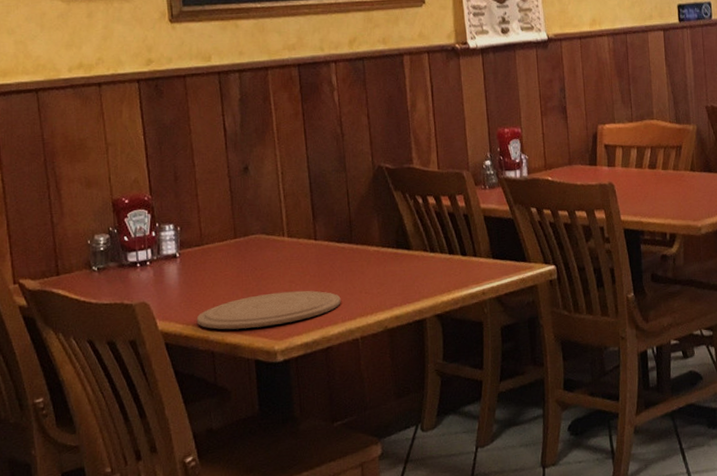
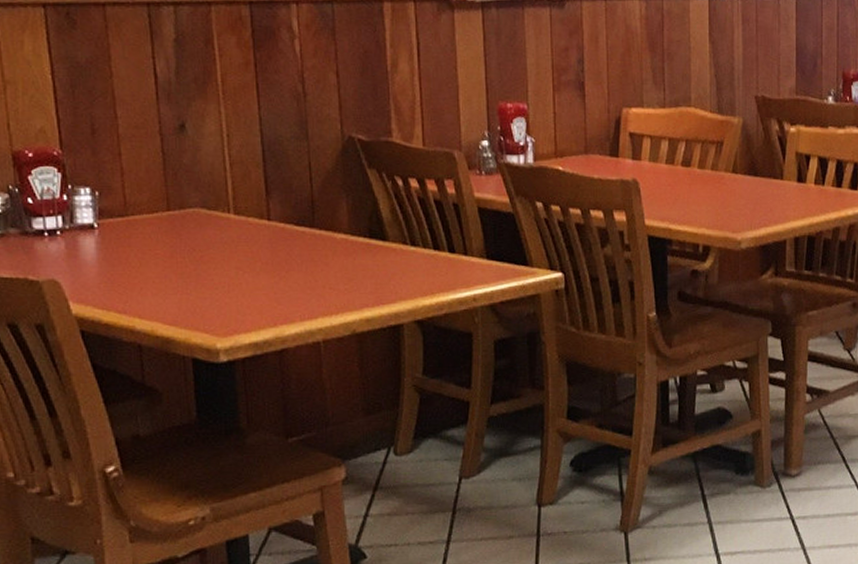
plate: present [196,290,341,330] -> none [119,280,300,320]

